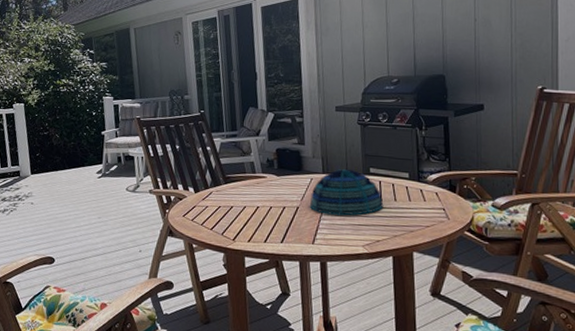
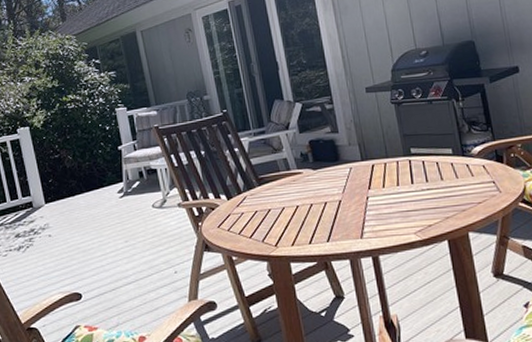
decorative bowl: present [310,168,384,216] -> none [352,152,431,204]

